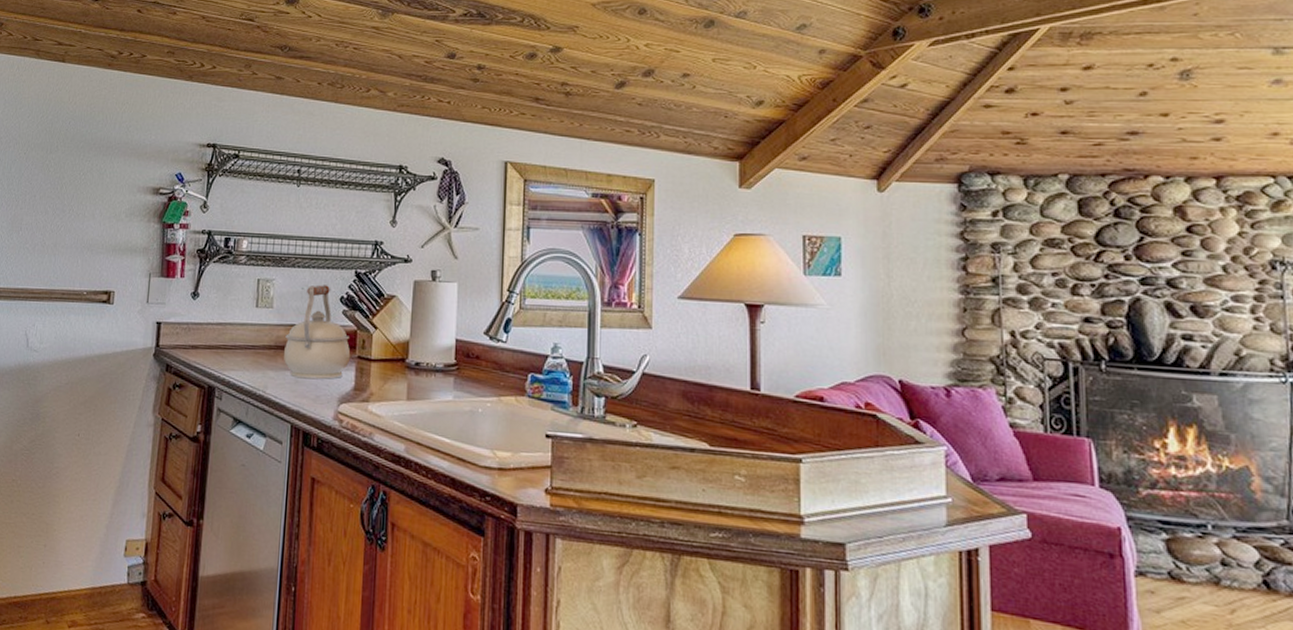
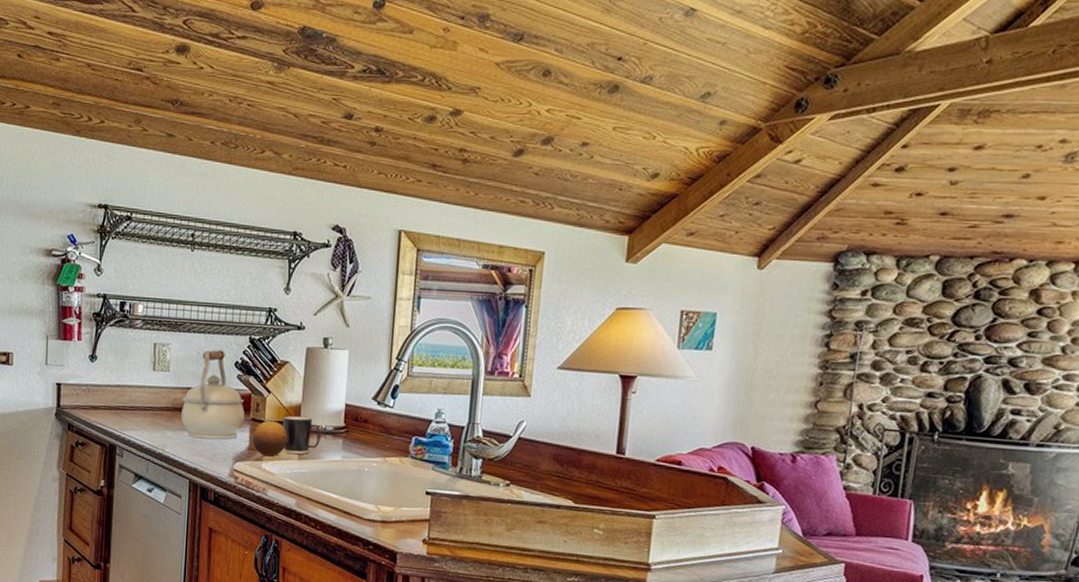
fruit: none [358,358,396,398] -> present [252,420,288,457]
mug: none [389,352,430,395] -> present [282,415,321,455]

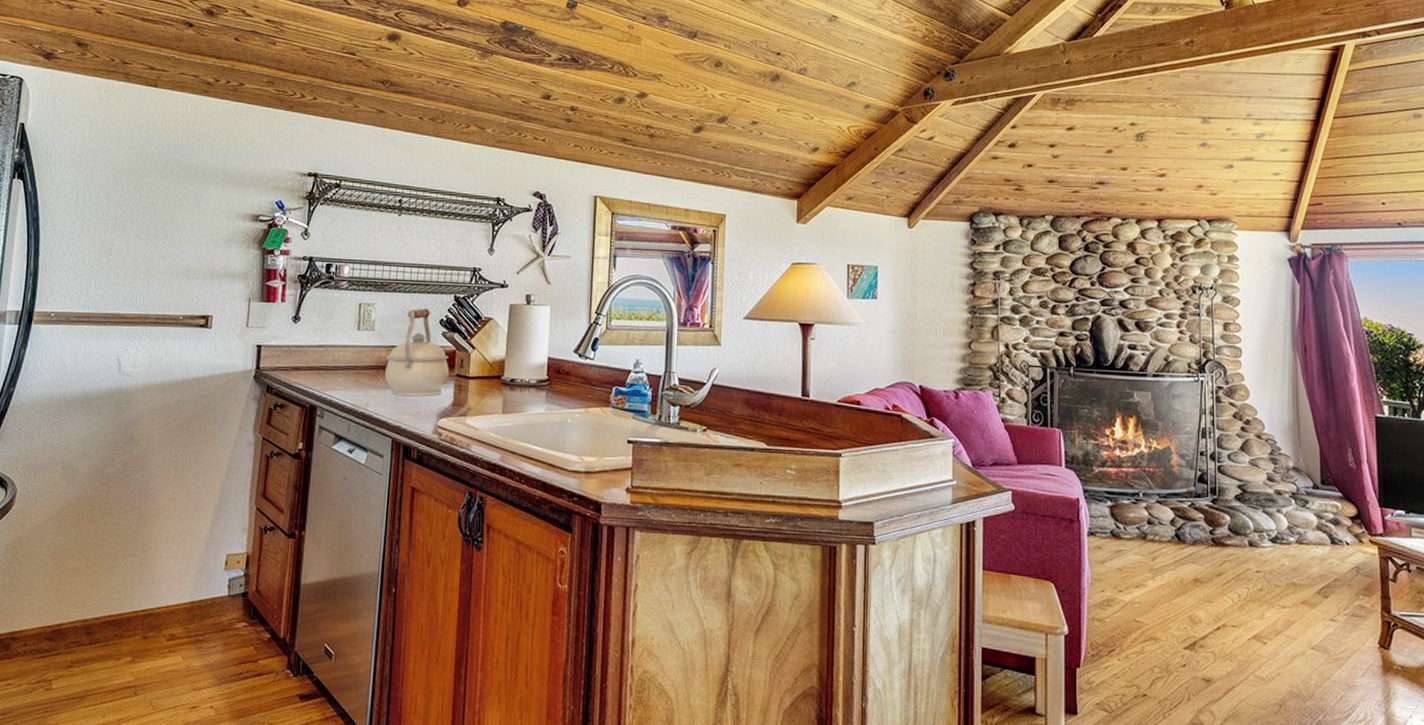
fruit: present [252,420,288,457] -> none [456,375,492,412]
mug: present [282,415,321,455] -> none [486,370,524,409]

